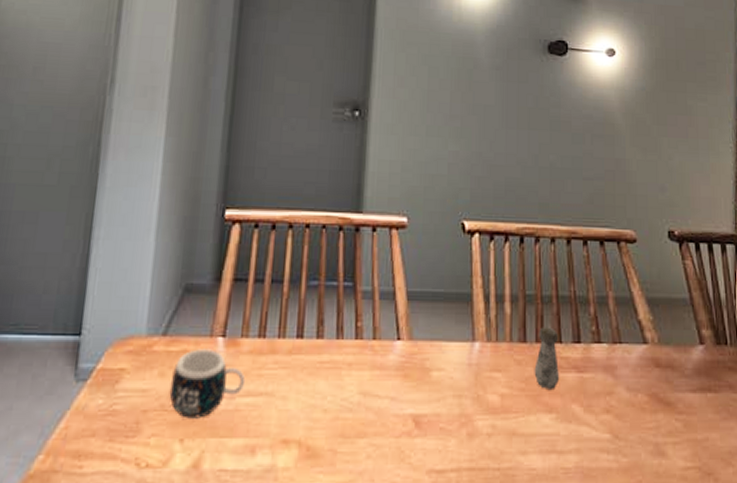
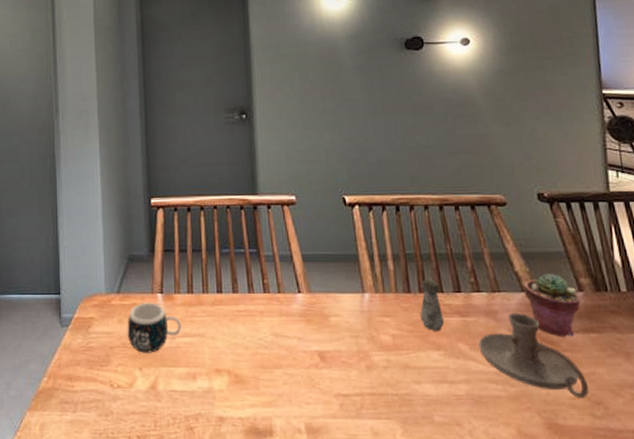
candle holder: none [594,368,701,468] -> present [478,312,589,398]
potted succulent: none [645,322,701,397] -> present [524,272,581,337]

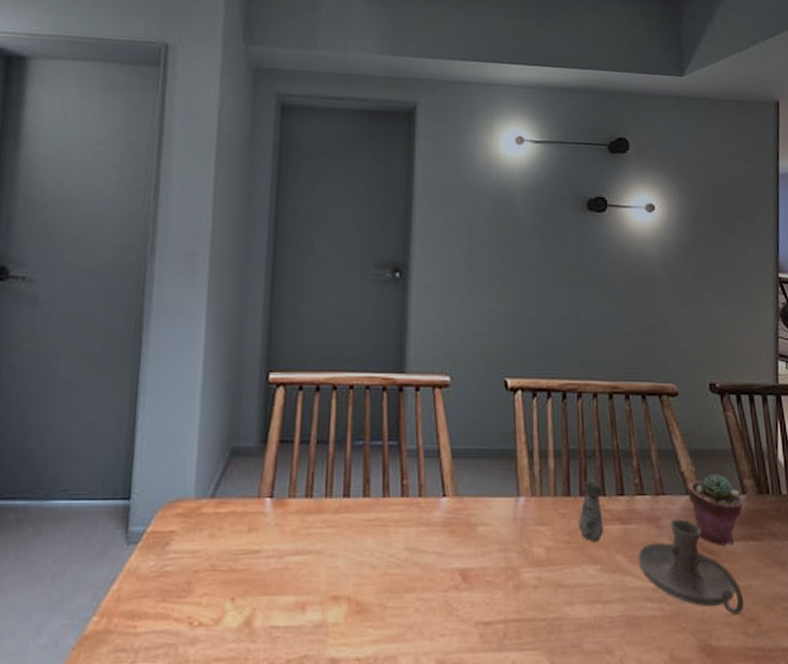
mug: present [127,301,182,353] -> none [219,508,294,578]

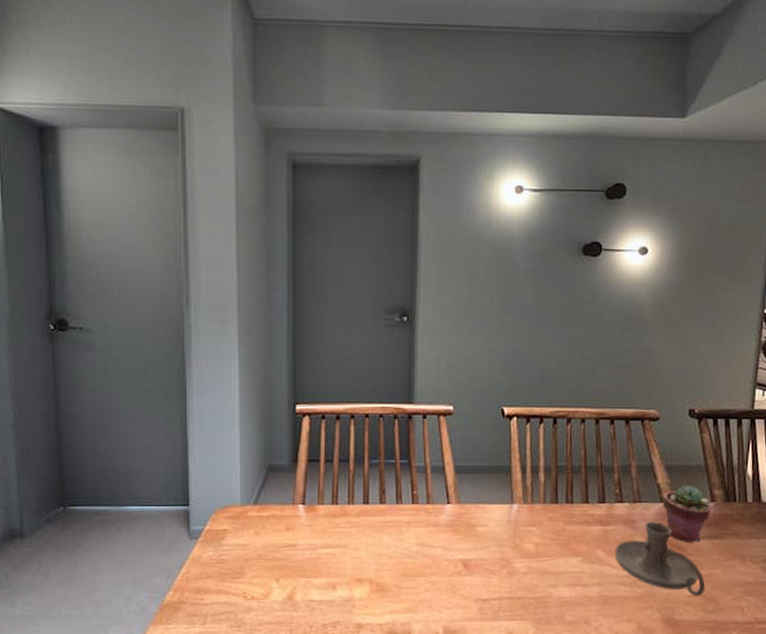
salt shaker: present [578,480,604,541] -> none [564,491,587,539]

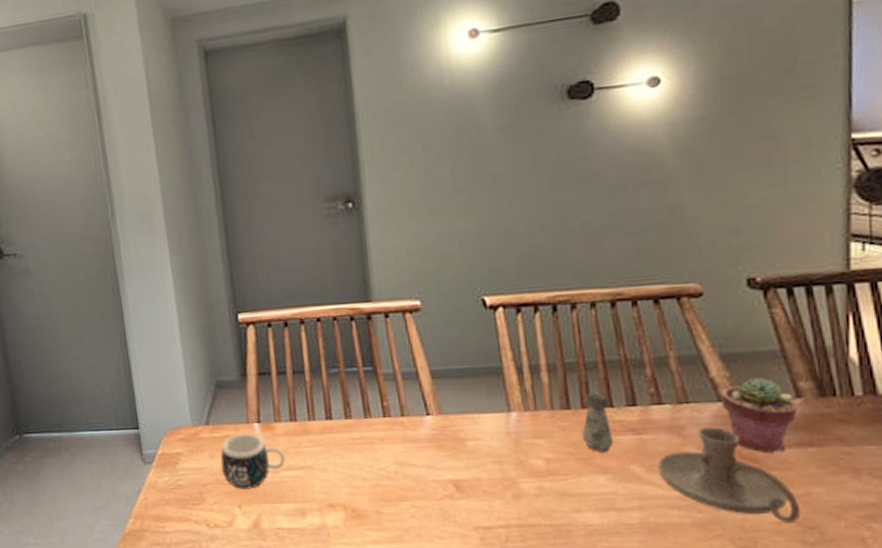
mug: none [264,513,324,565] -> present [220,432,286,489]
salt shaker: none [564,491,587,539] -> present [582,392,614,452]

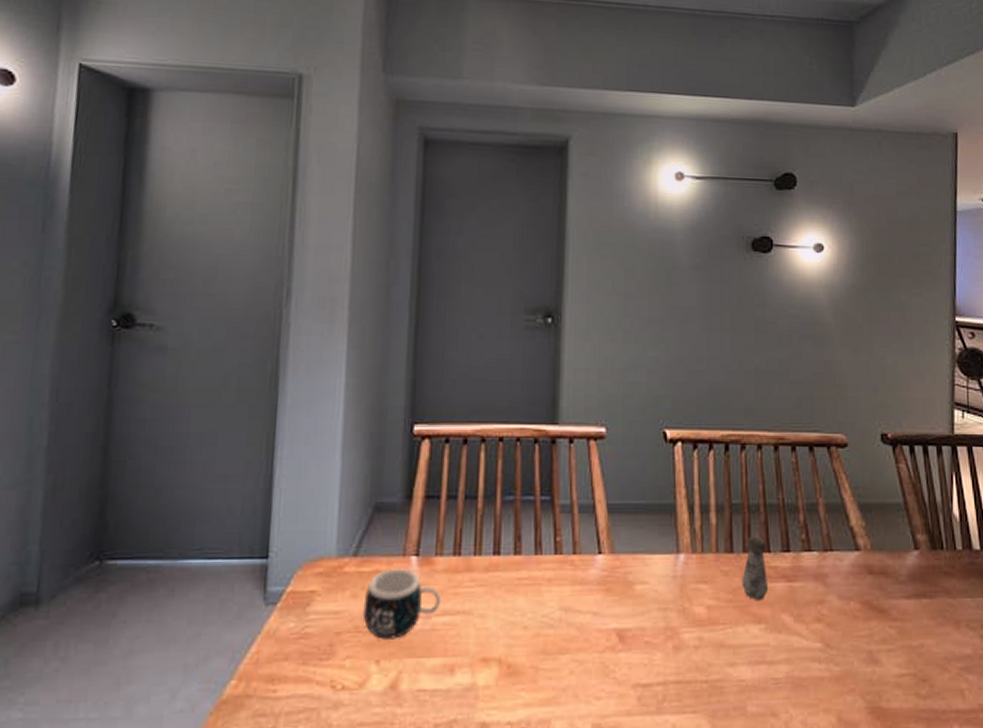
candle holder: present [657,426,801,523] -> none [804,575,916,675]
potted succulent: present [721,377,798,453] -> none [857,528,915,604]

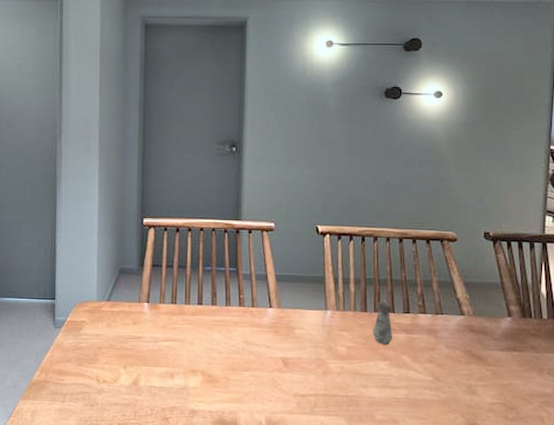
mug: present [363,567,442,640] -> none [114,309,165,354]

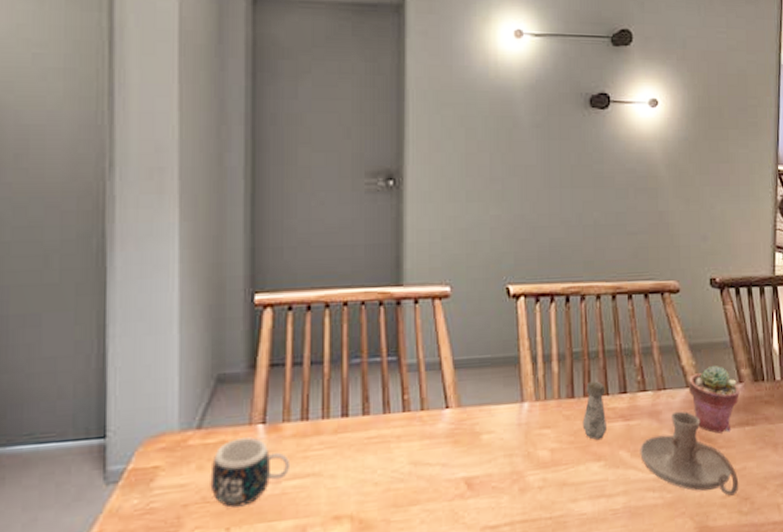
mug: none [114,309,165,354] -> present [210,436,291,508]
candle holder: none [419,332,506,404] -> present [640,411,739,496]
potted succulent: none [462,300,508,354] -> present [688,365,740,434]

